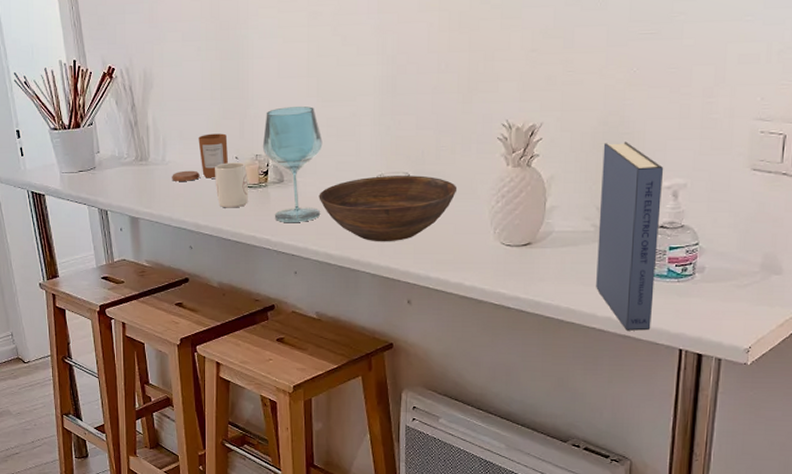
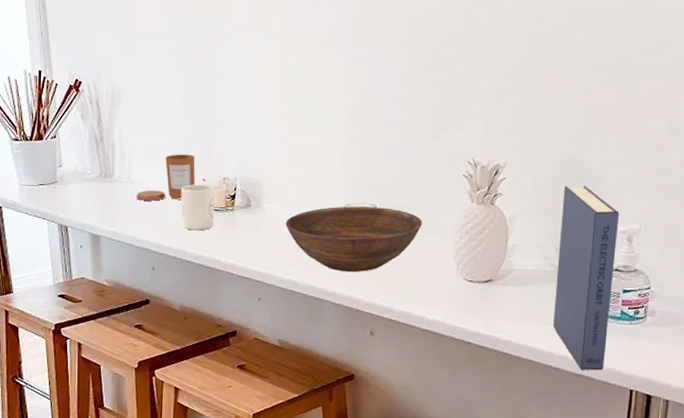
wine glass: present [262,106,323,222] -> none [230,132,291,248]

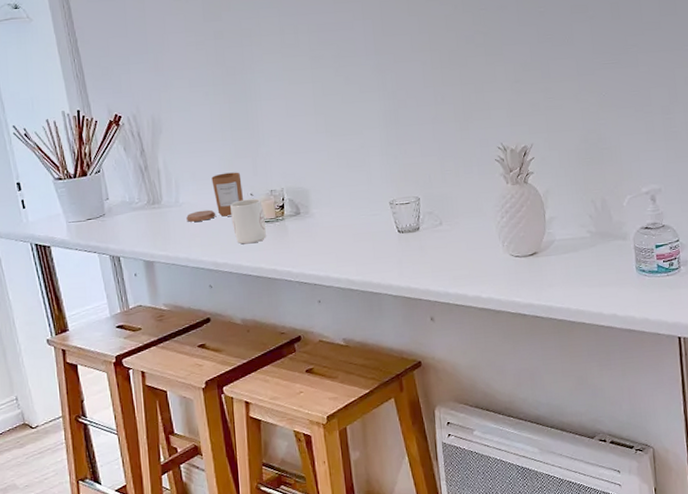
bowl: present [285,206,423,273] -> none [335,198,465,264]
book: present [553,185,620,371] -> none [587,155,651,325]

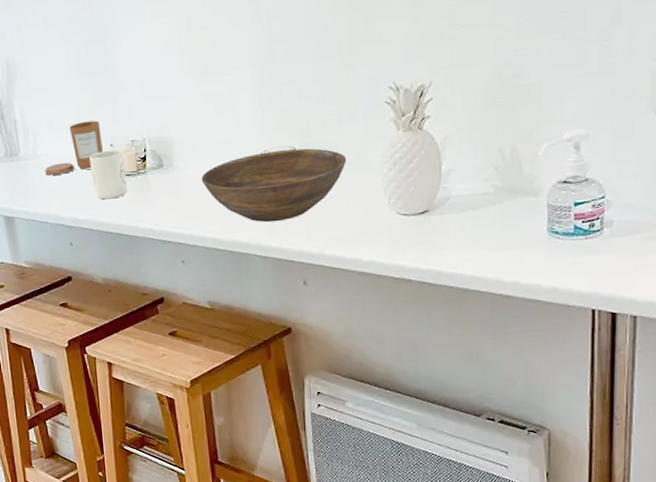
bowl: none [335,198,465,264] -> present [201,148,347,222]

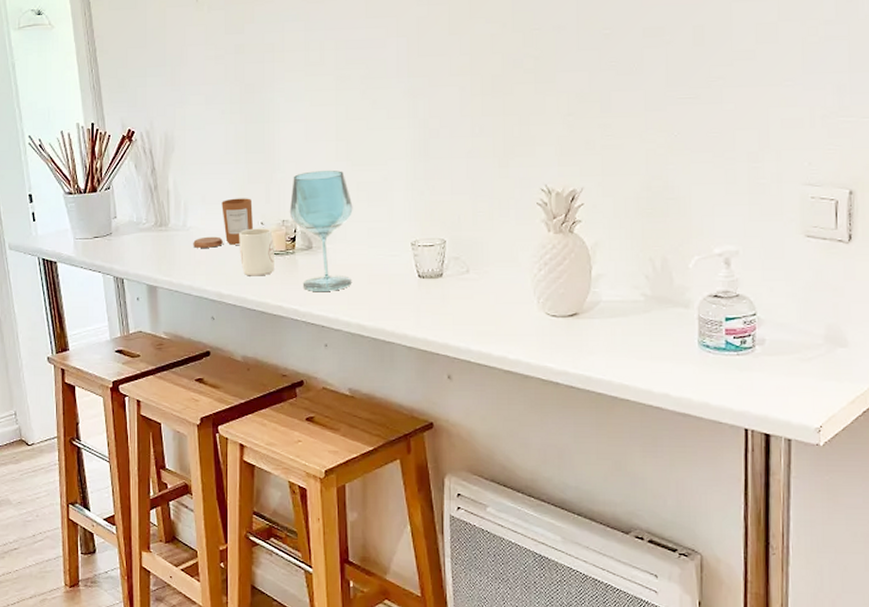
wine glass: none [137,84,205,210] -> present [289,171,353,291]
bowl: present [201,148,347,222] -> none [350,242,497,313]

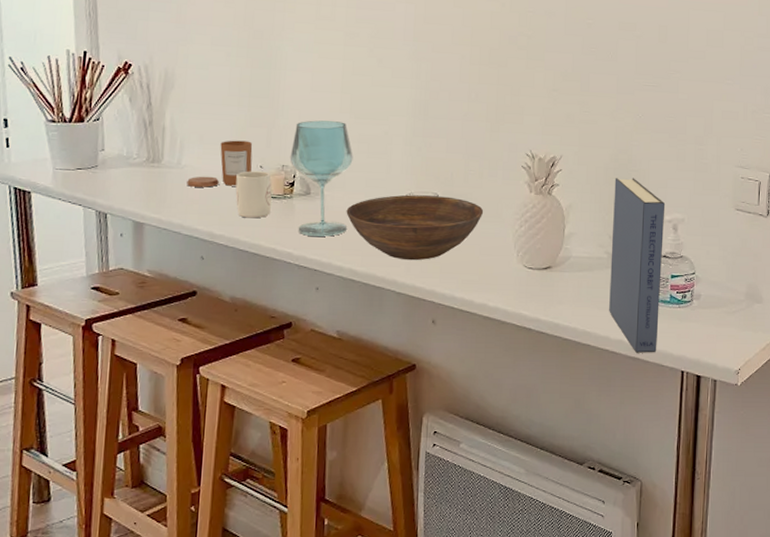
bowl: none [350,242,497,313] -> present [346,194,484,261]
book: none [648,207,714,408] -> present [609,178,666,353]

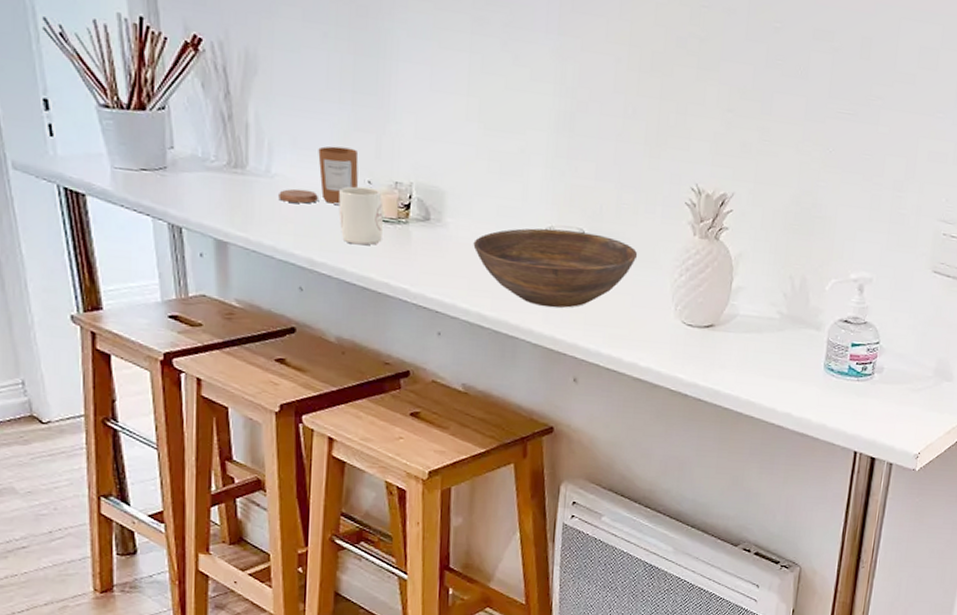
wine glass: present [289,120,353,237] -> none [404,128,482,273]
book: present [609,178,666,353] -> none [777,225,852,430]

